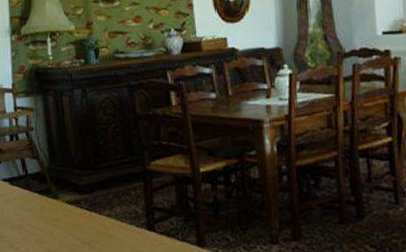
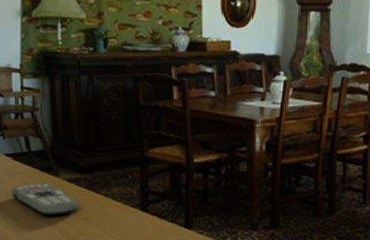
remote control: none [10,207,81,243] -> present [11,183,78,216]

